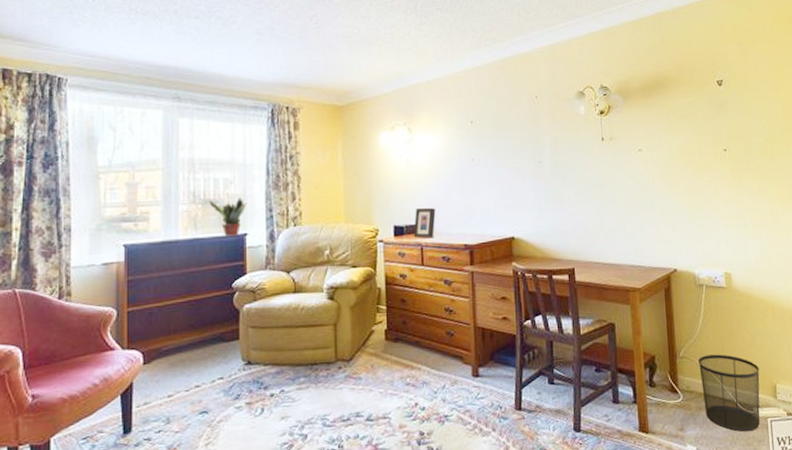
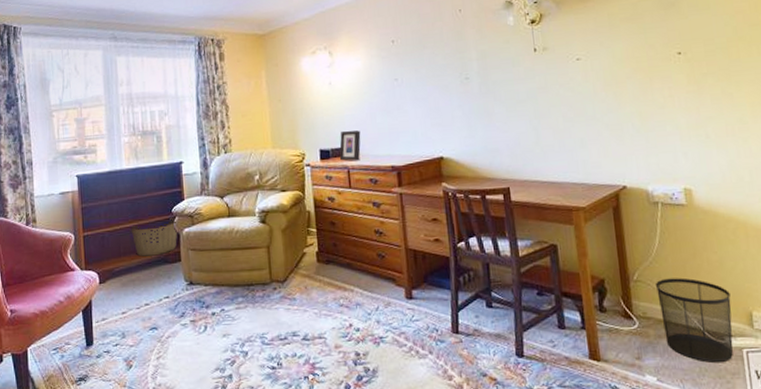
basket: none [184,293,238,334] -> present [130,218,178,257]
potted plant: present [208,193,247,237] -> none [146,124,181,166]

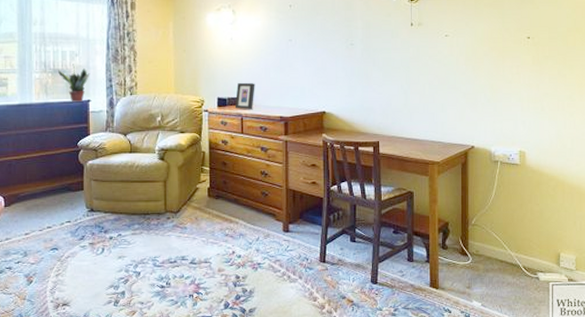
basket: present [130,218,178,257] -> none [37,151,82,184]
potted plant: none [146,124,181,166] -> present [57,64,90,103]
waste bin: present [654,277,734,363] -> none [488,224,545,292]

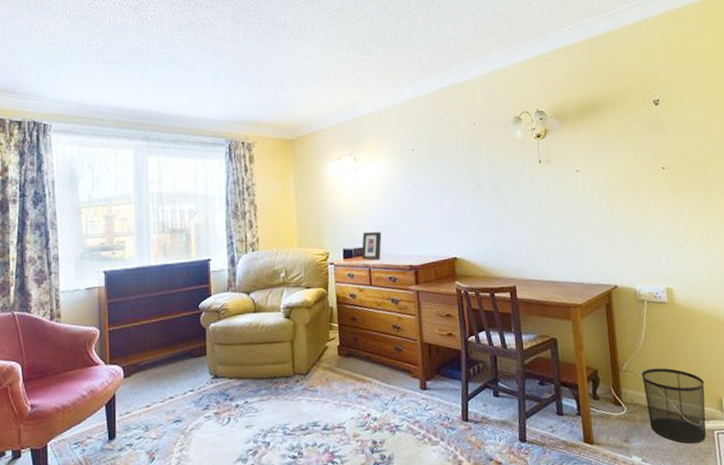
potted plant: present [57,64,90,103] -> none [175,222,210,263]
waste bin: none [488,224,545,292] -> present [641,368,706,444]

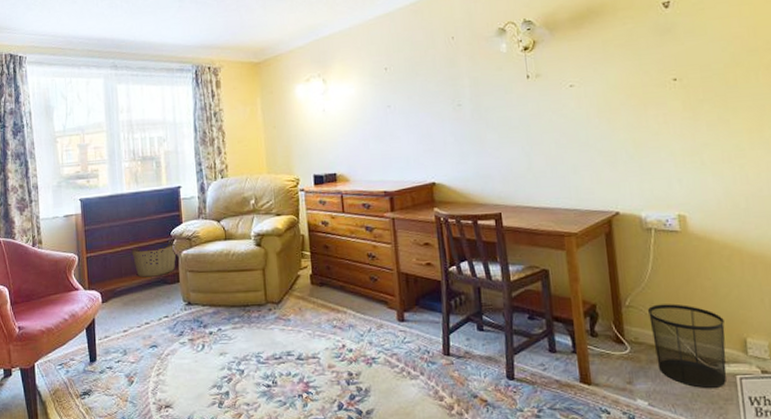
basket: none [157,313,204,351] -> present [131,241,177,277]
picture frame: present [361,232,382,261] -> none [332,156,354,187]

